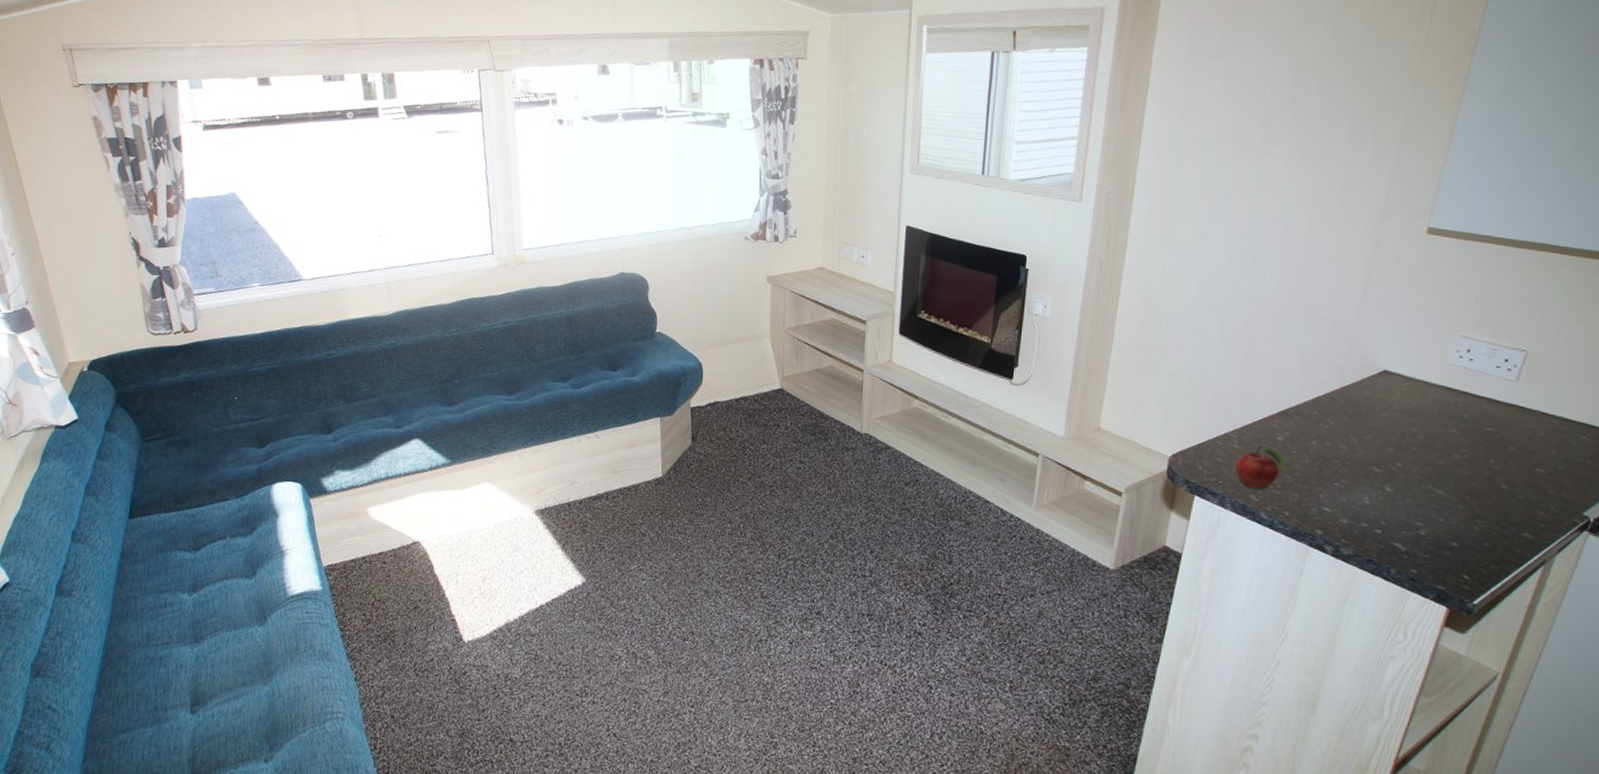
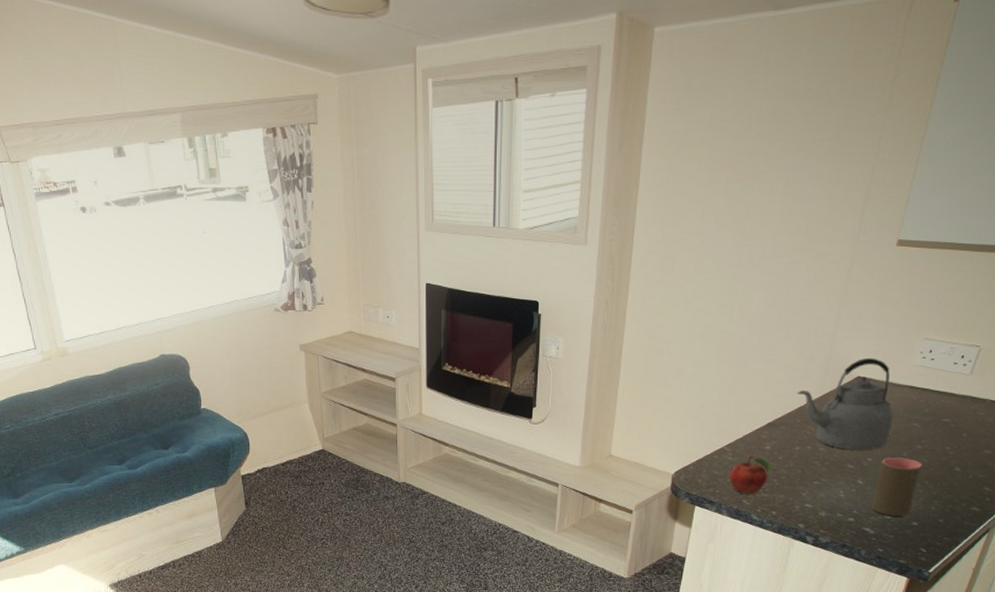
kettle: none [1313,351,1426,454] -> present [797,358,893,450]
cup: none [1402,465,1462,534] -> present [871,457,922,516]

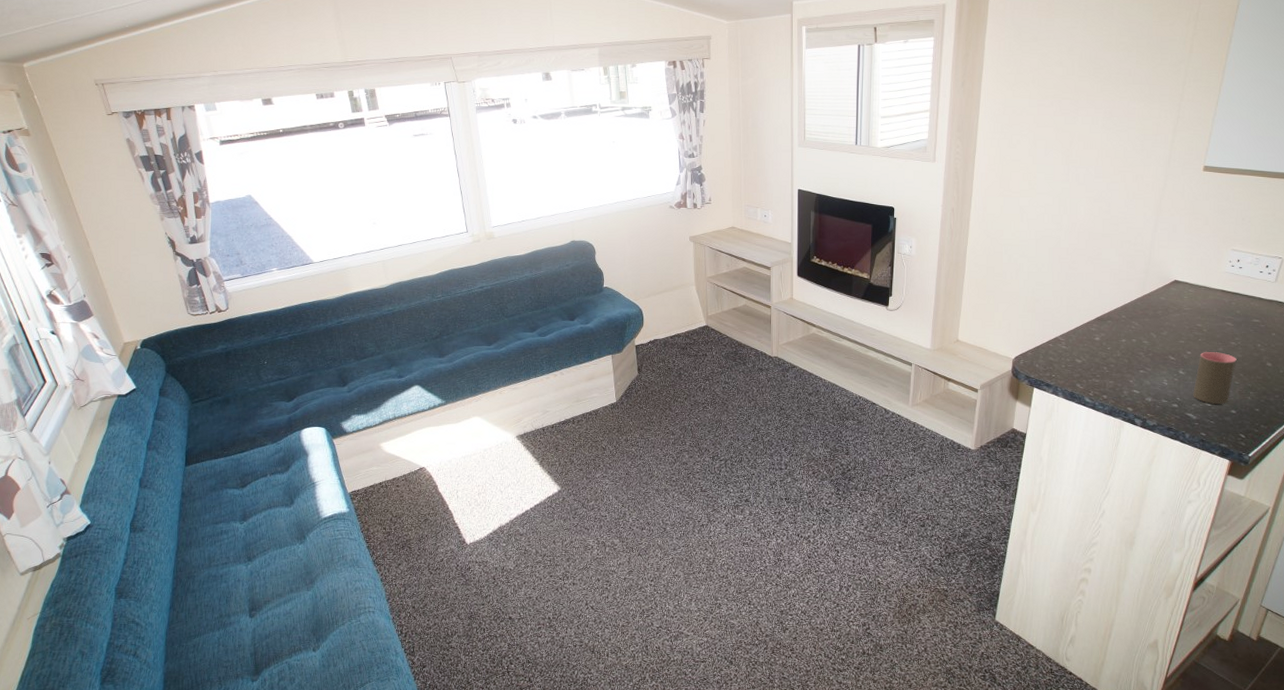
fruit: present [729,455,773,495] -> none [1064,345,1102,380]
kettle: present [797,358,893,450] -> none [1121,265,1208,344]

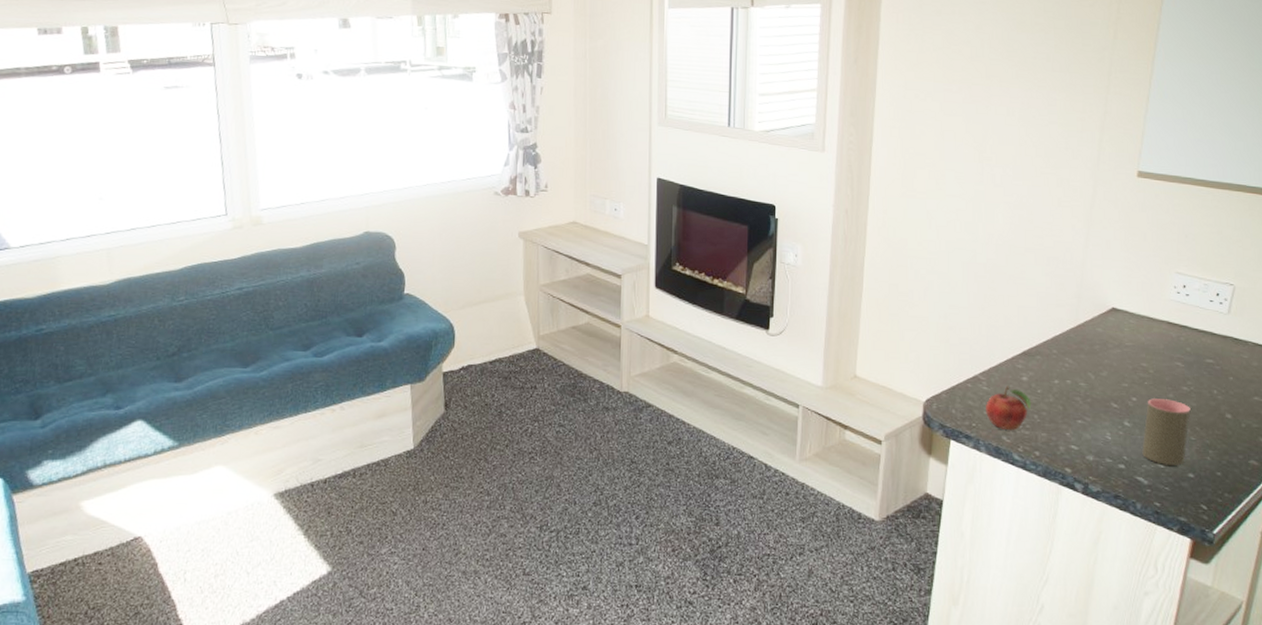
fruit: none [1064,345,1102,380] -> present [986,385,1032,431]

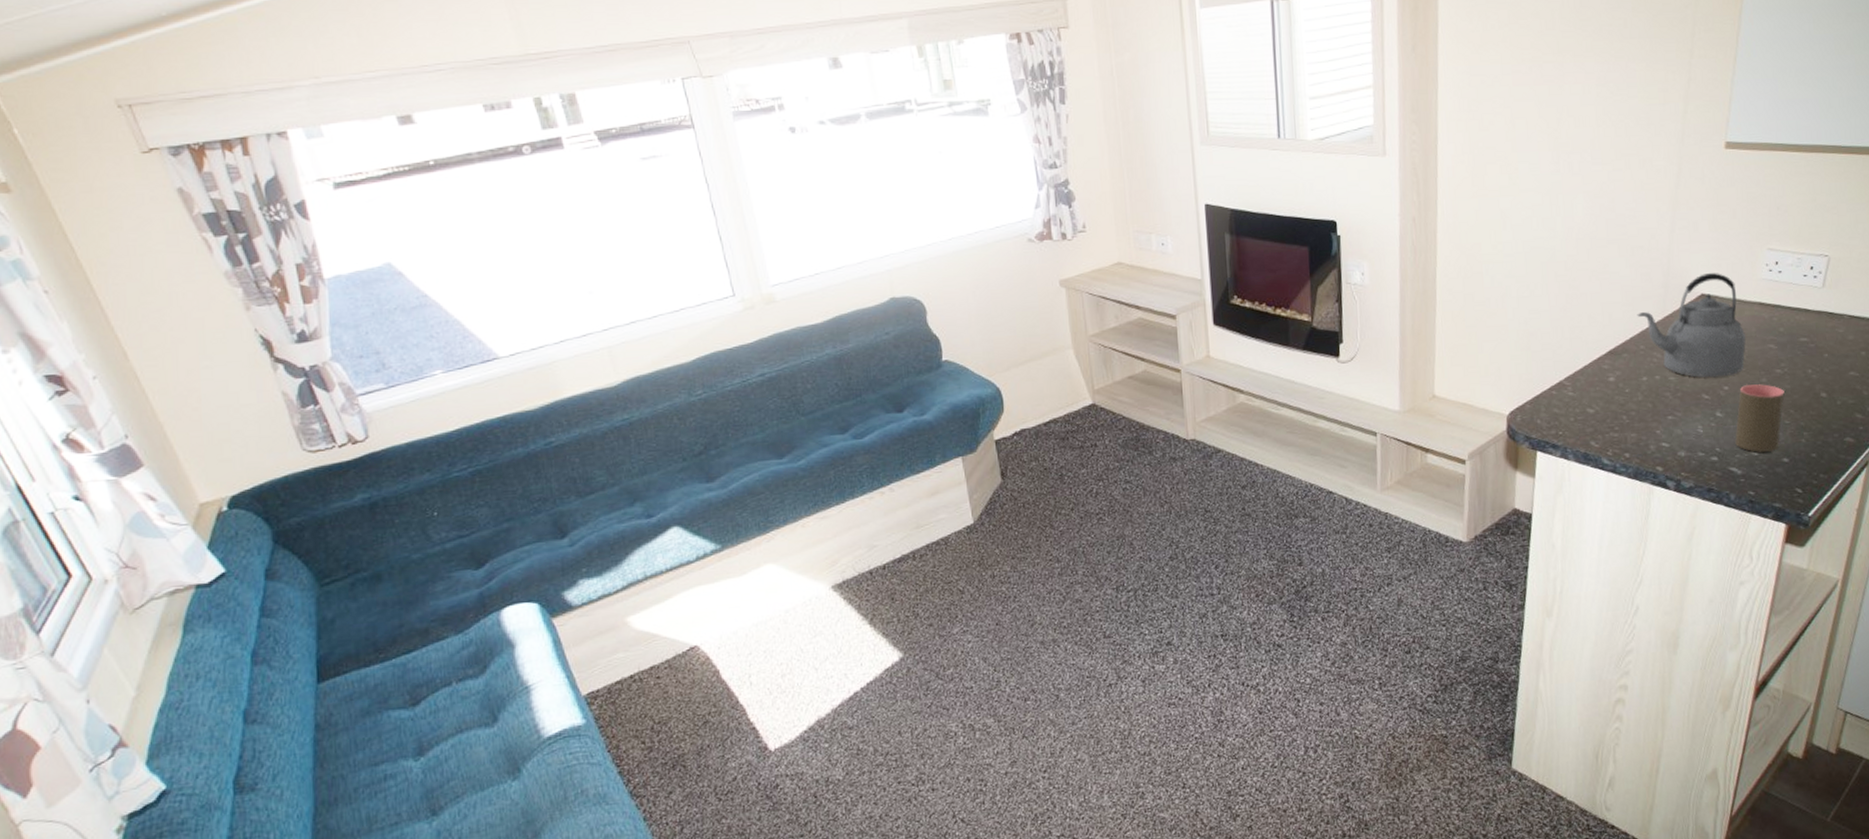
fruit: present [986,385,1032,431] -> none [1572,388,1620,435]
kettle: none [1051,289,1154,389] -> present [1637,273,1746,378]

